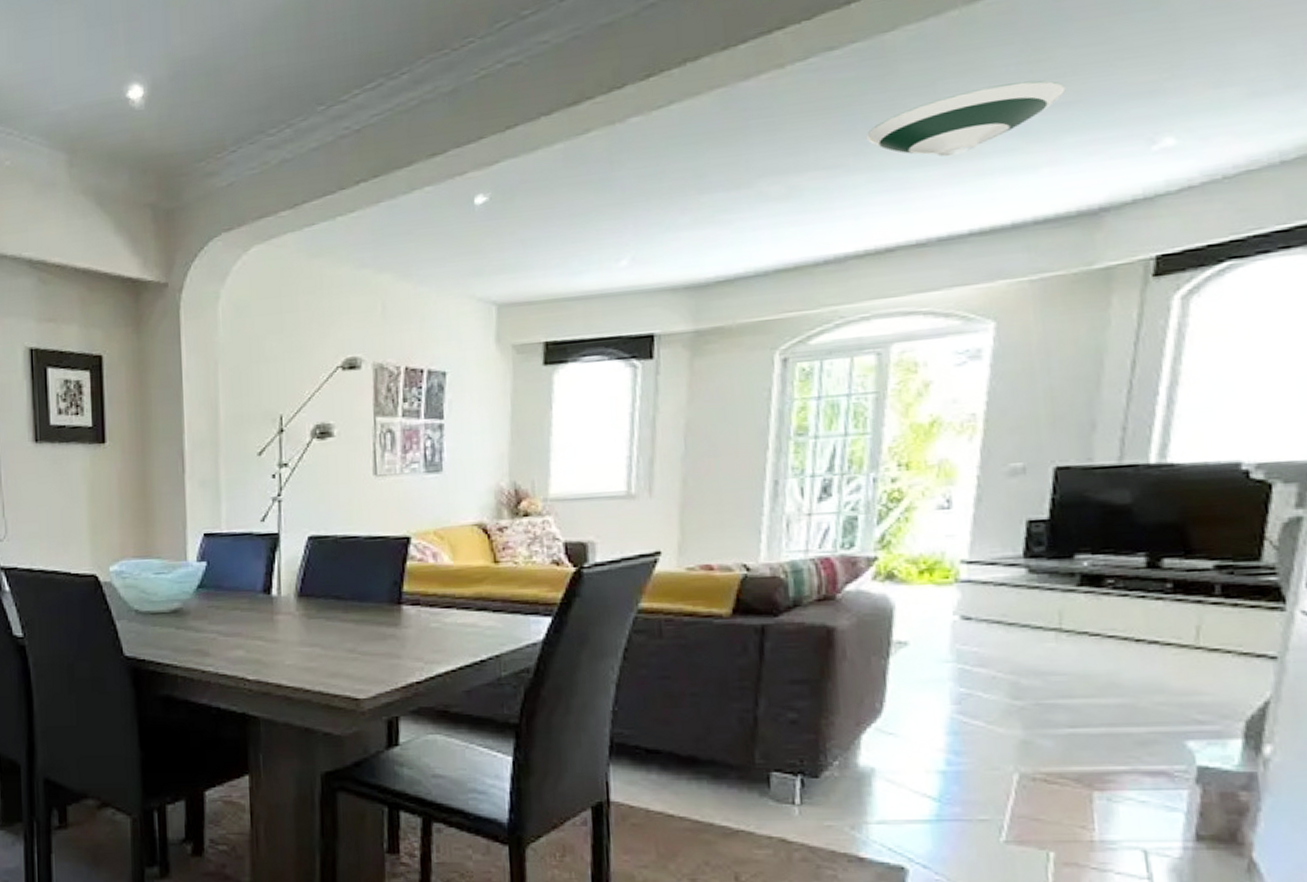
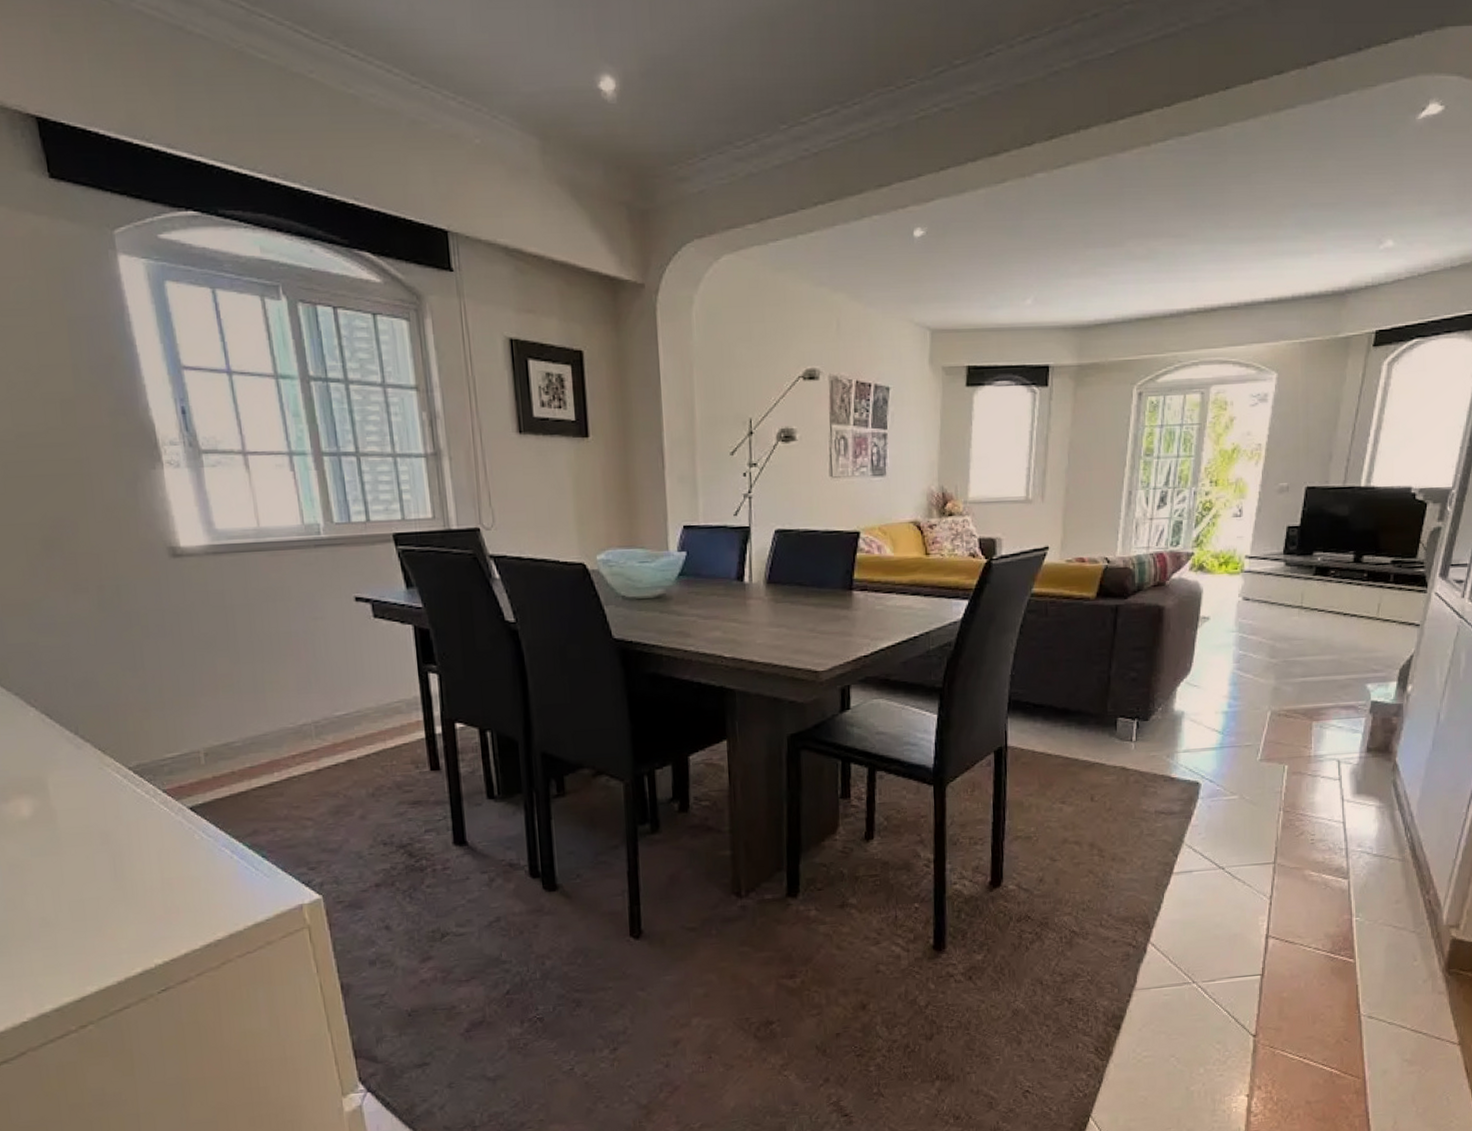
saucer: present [865,80,1066,157] -> none [1202,182,1332,237]

